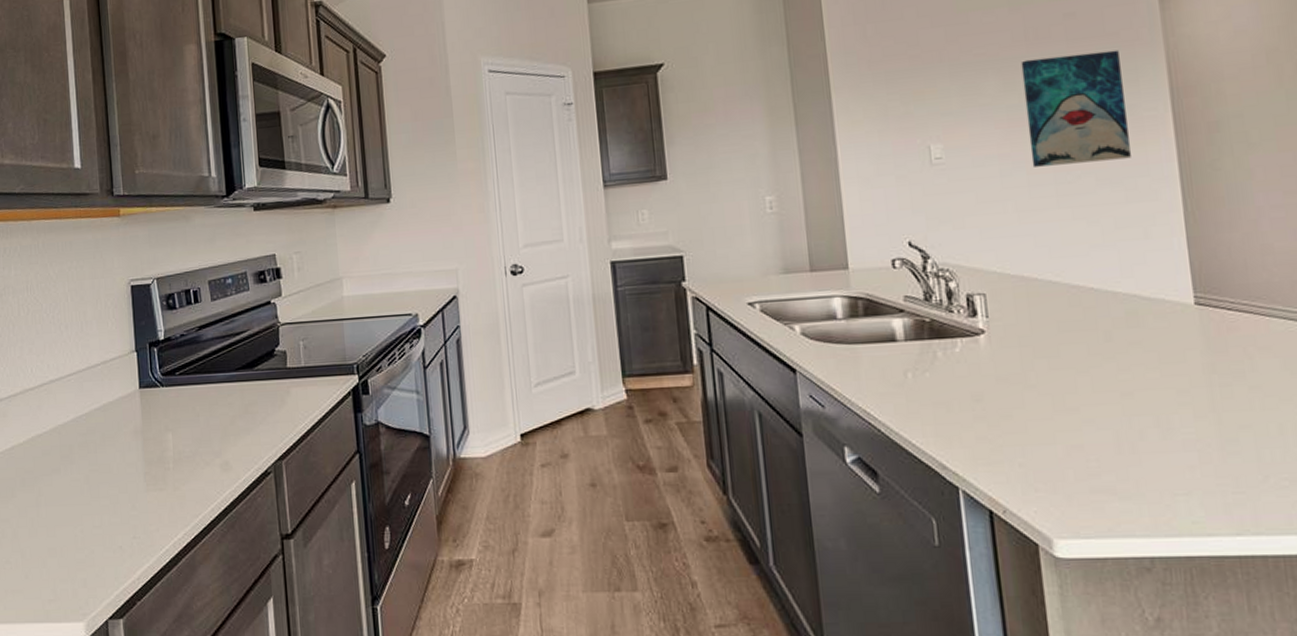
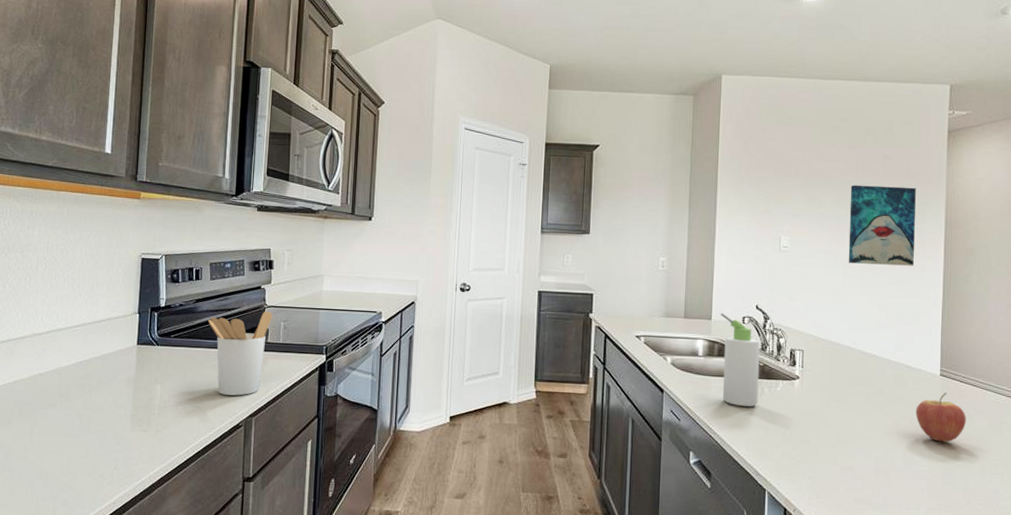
utensil holder: none [214,330,289,437] -> present [207,311,273,396]
bottle: none [859,258,930,379] -> present [720,313,760,407]
fruit: none [1164,327,1246,397] -> present [916,392,966,443]

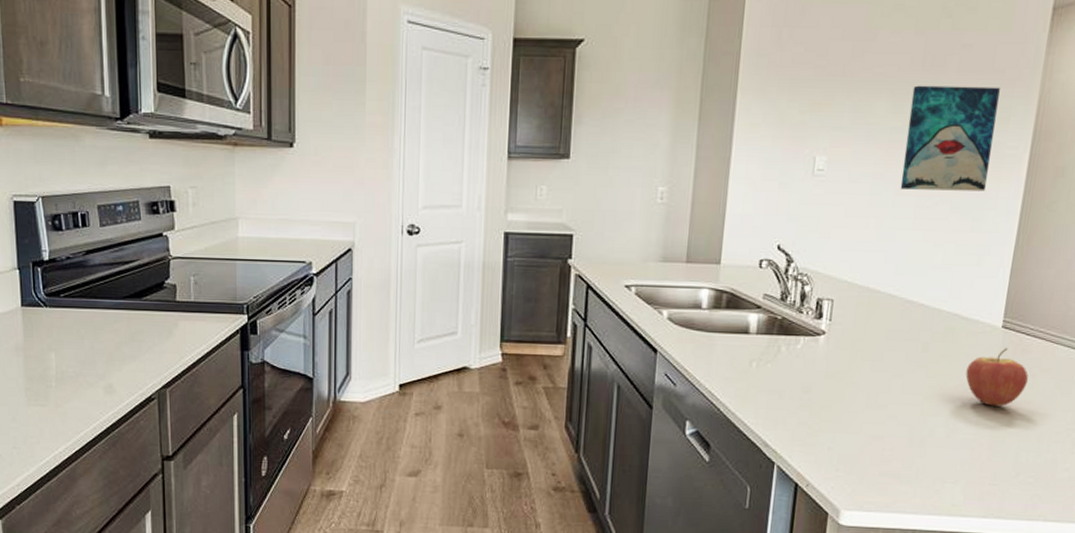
utensil holder: present [207,311,273,396] -> none [102,263,180,364]
bottle: present [720,313,760,407] -> none [728,256,780,368]

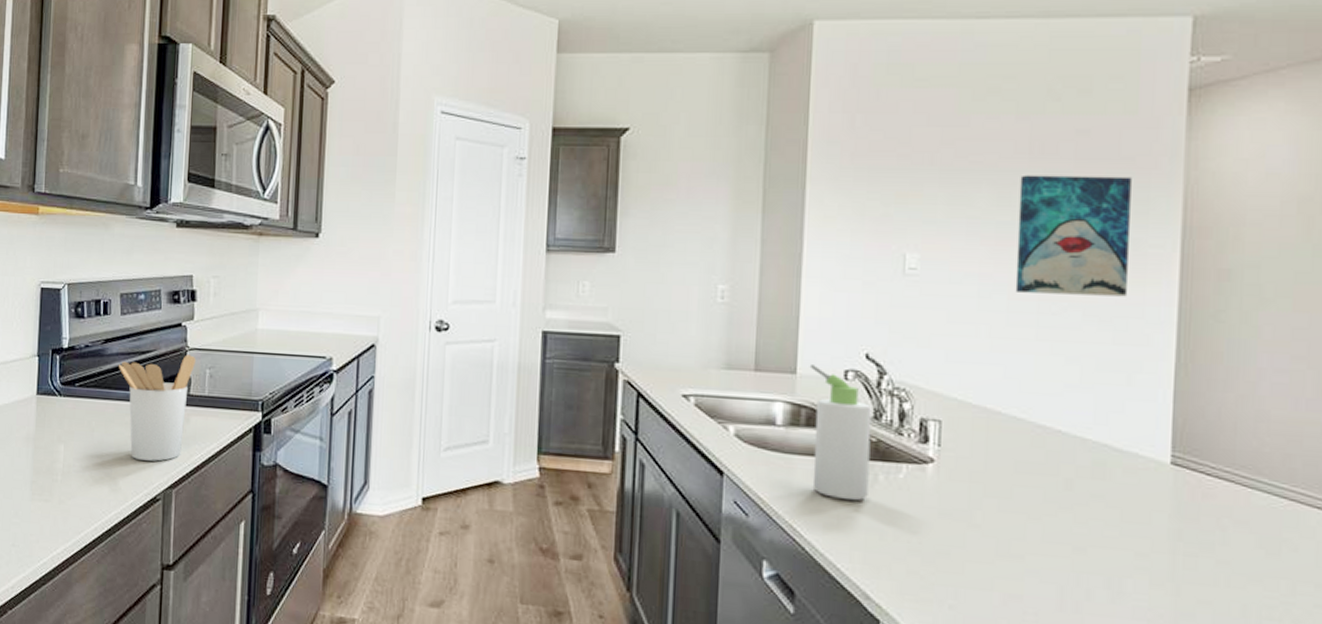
utensil holder: none [102,263,180,364] -> present [118,354,197,461]
bottle: none [728,256,780,368] -> present [809,365,872,500]
fruit: present [965,348,1028,407] -> none [1128,490,1216,567]

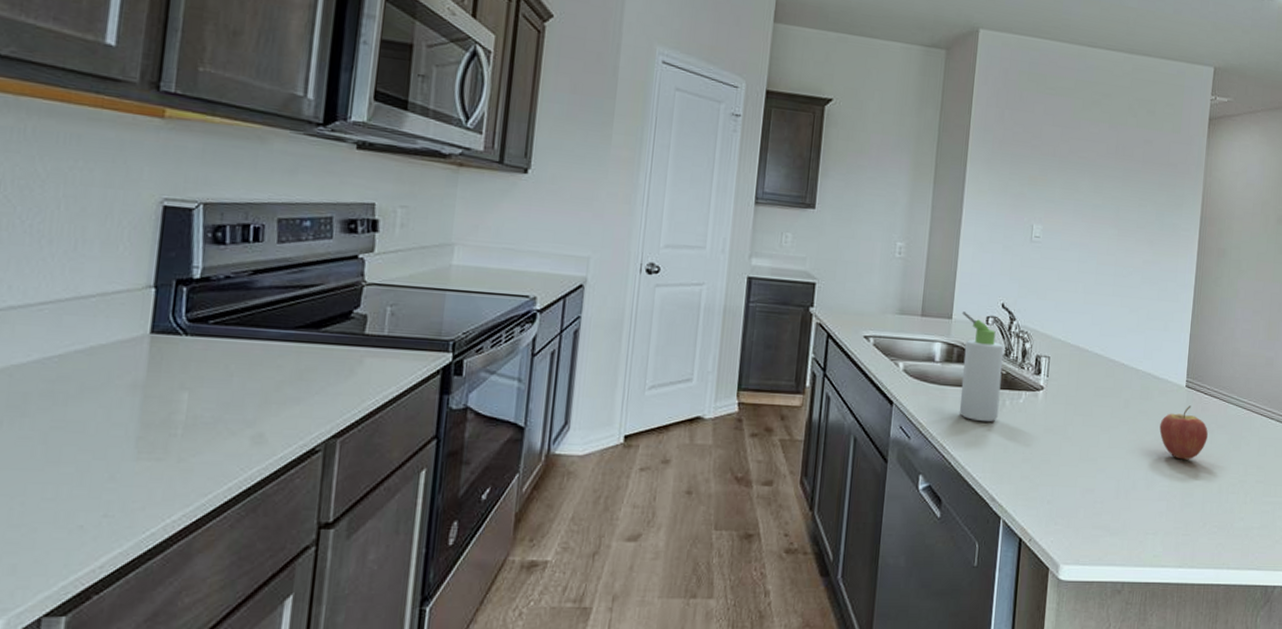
utensil holder: present [118,354,197,461] -> none [270,290,375,409]
wall art: present [1015,175,1132,297] -> none [1101,170,1174,266]
fruit: none [1128,490,1216,567] -> present [1159,405,1208,460]

